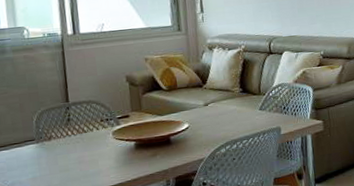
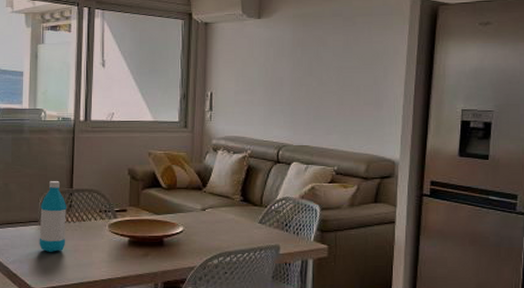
water bottle: none [35,97,68,168] -> present [39,181,67,252]

